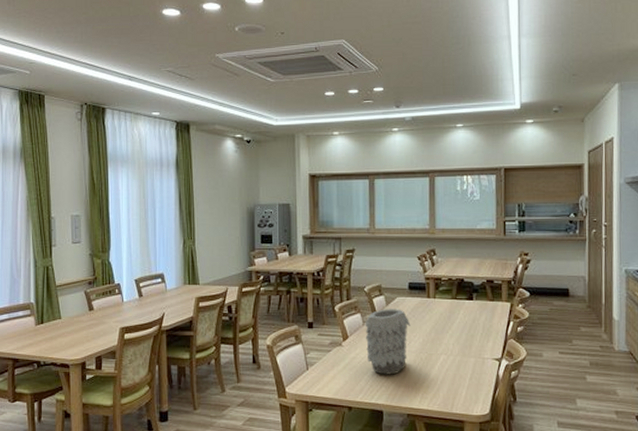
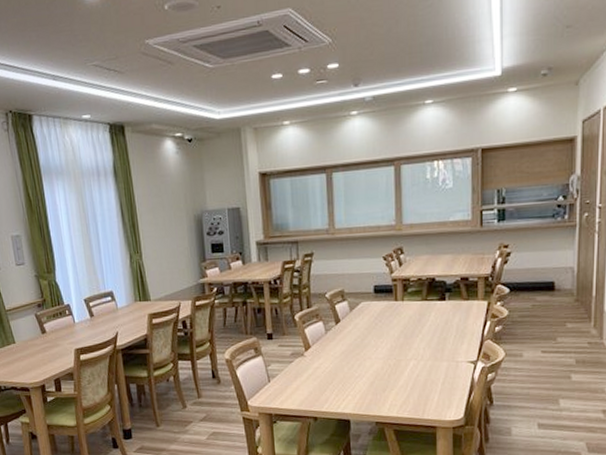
vase: present [365,309,411,375] -> none [327,314,377,384]

